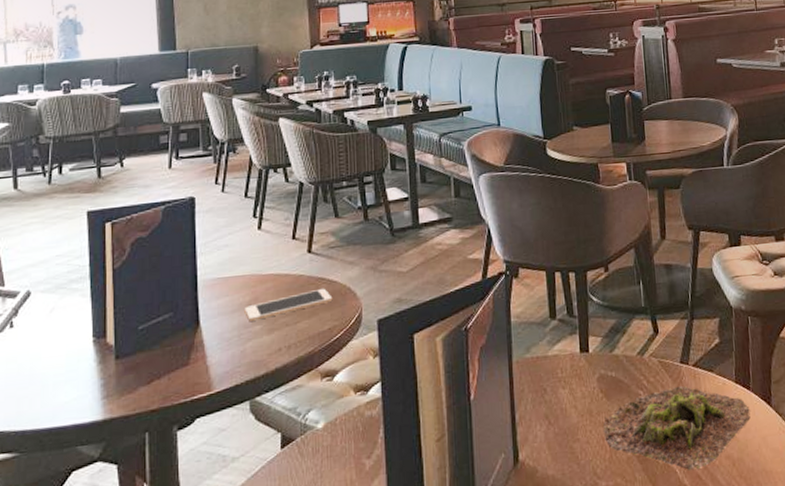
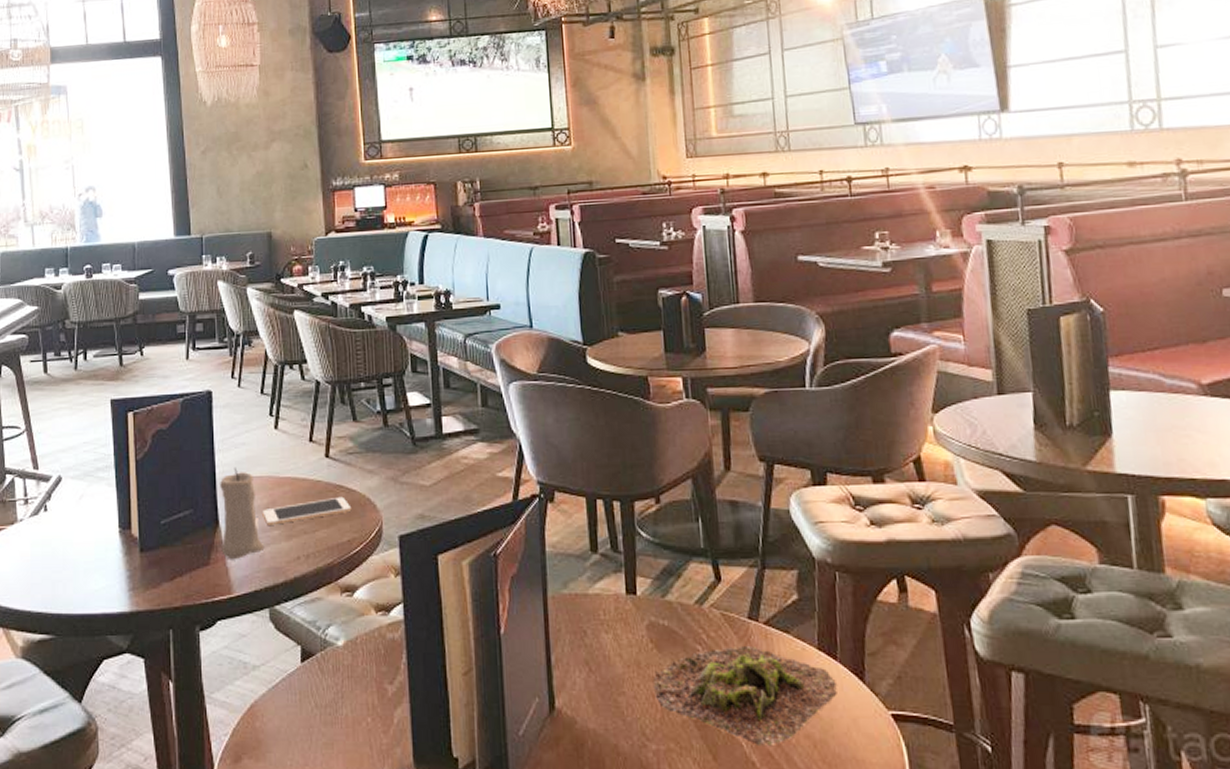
candle: none [202,269,246,358] -> present [220,468,265,560]

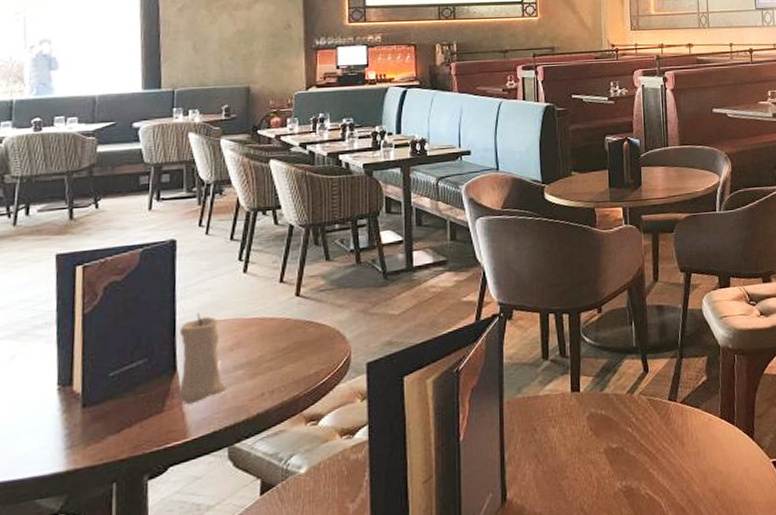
cell phone: present [262,496,352,525] -> none [226,331,321,366]
succulent plant: present [654,647,837,745] -> none [592,422,734,504]

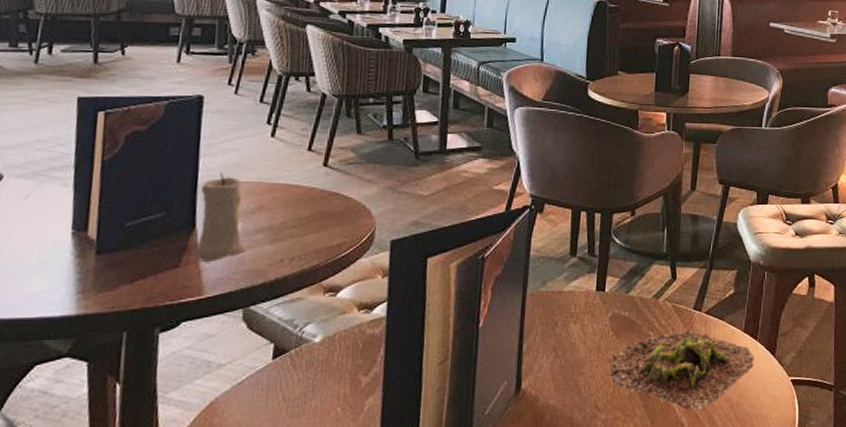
succulent plant: none [592,422,734,504] -> present [610,331,754,410]

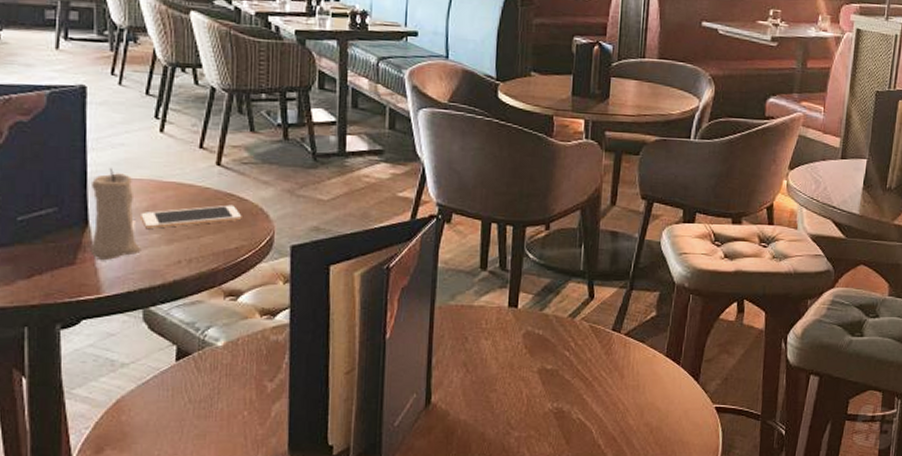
cell phone: none [247,203,345,229] -> present [141,204,242,229]
succulent plant: present [610,331,754,410] -> none [523,353,676,431]

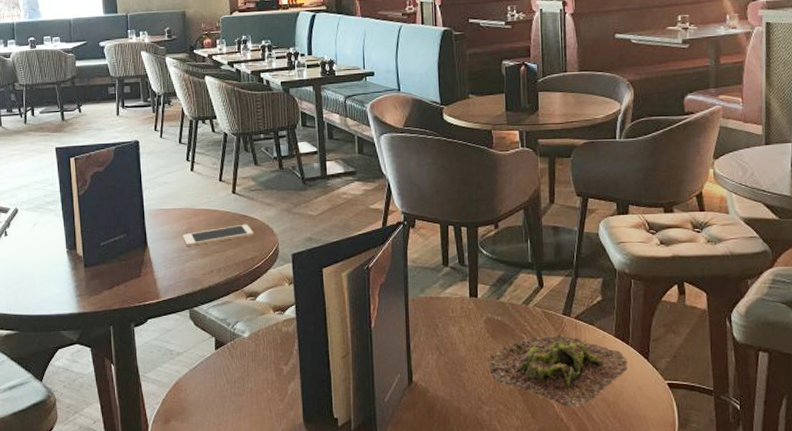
candle: present [90,168,141,261] -> none [147,202,185,273]
succulent plant: none [523,353,676,431] -> present [489,335,628,406]

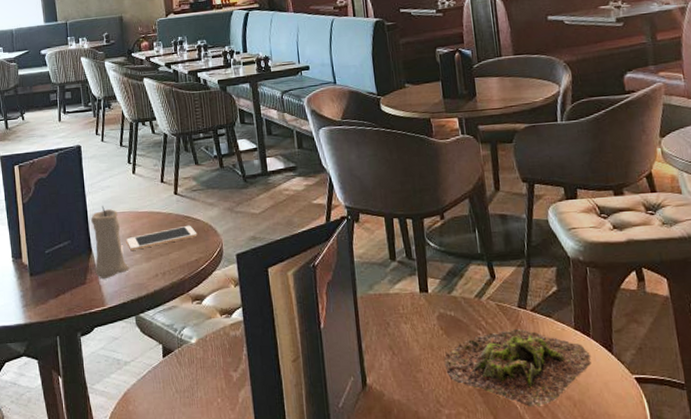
candle: none [147,202,185,273] -> present [91,206,129,280]

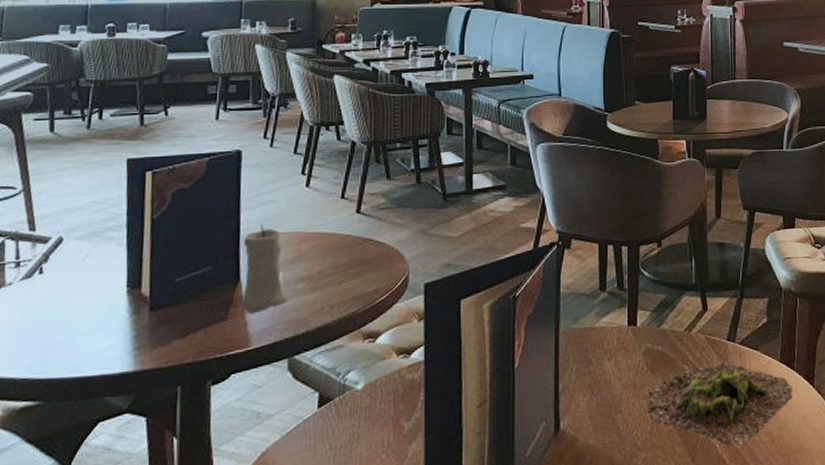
cell phone: present [126,225,198,250] -> none [287,249,380,279]

